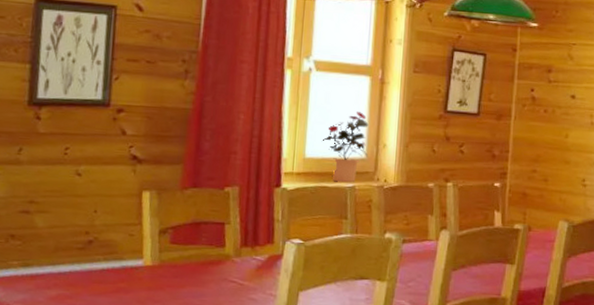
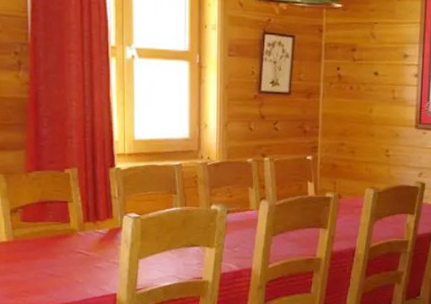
potted flower: present [323,112,369,183] -> none [150,95,191,161]

